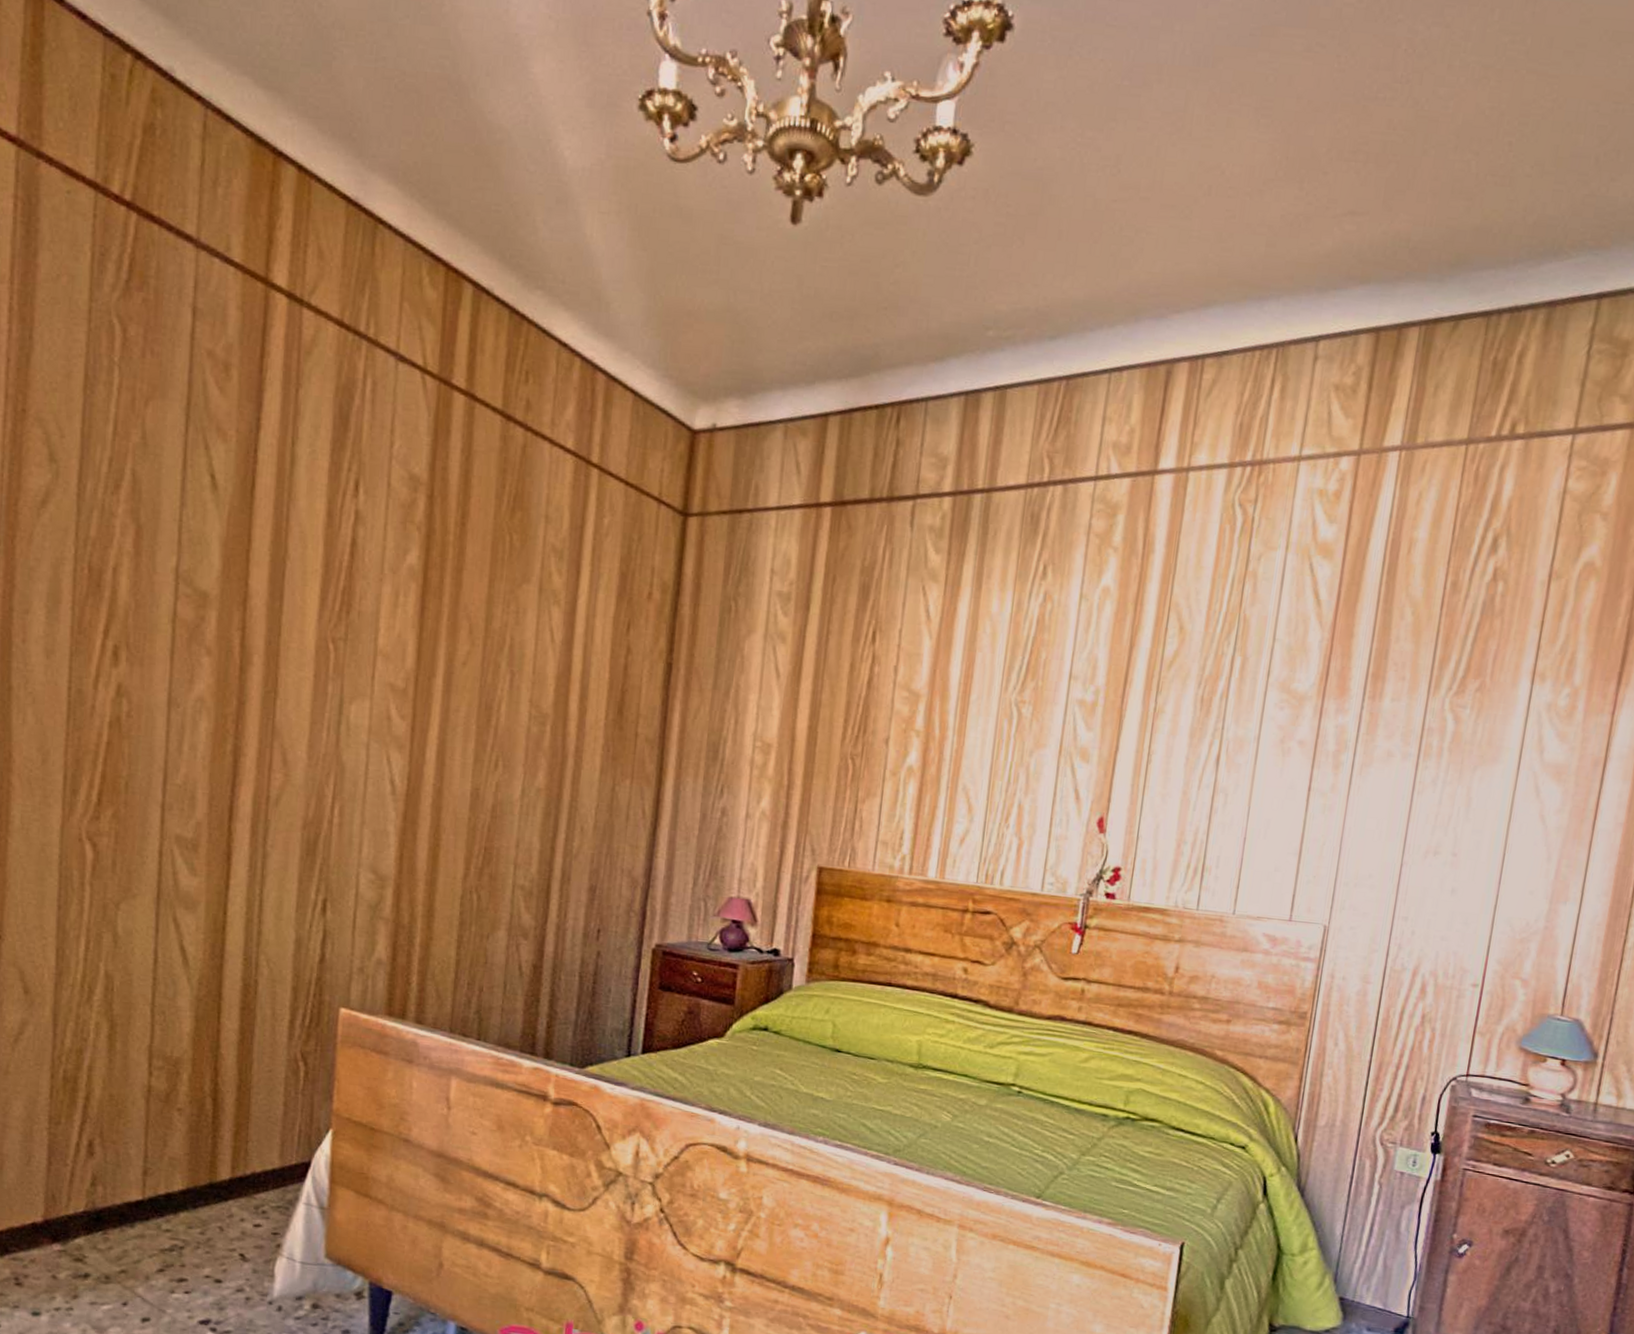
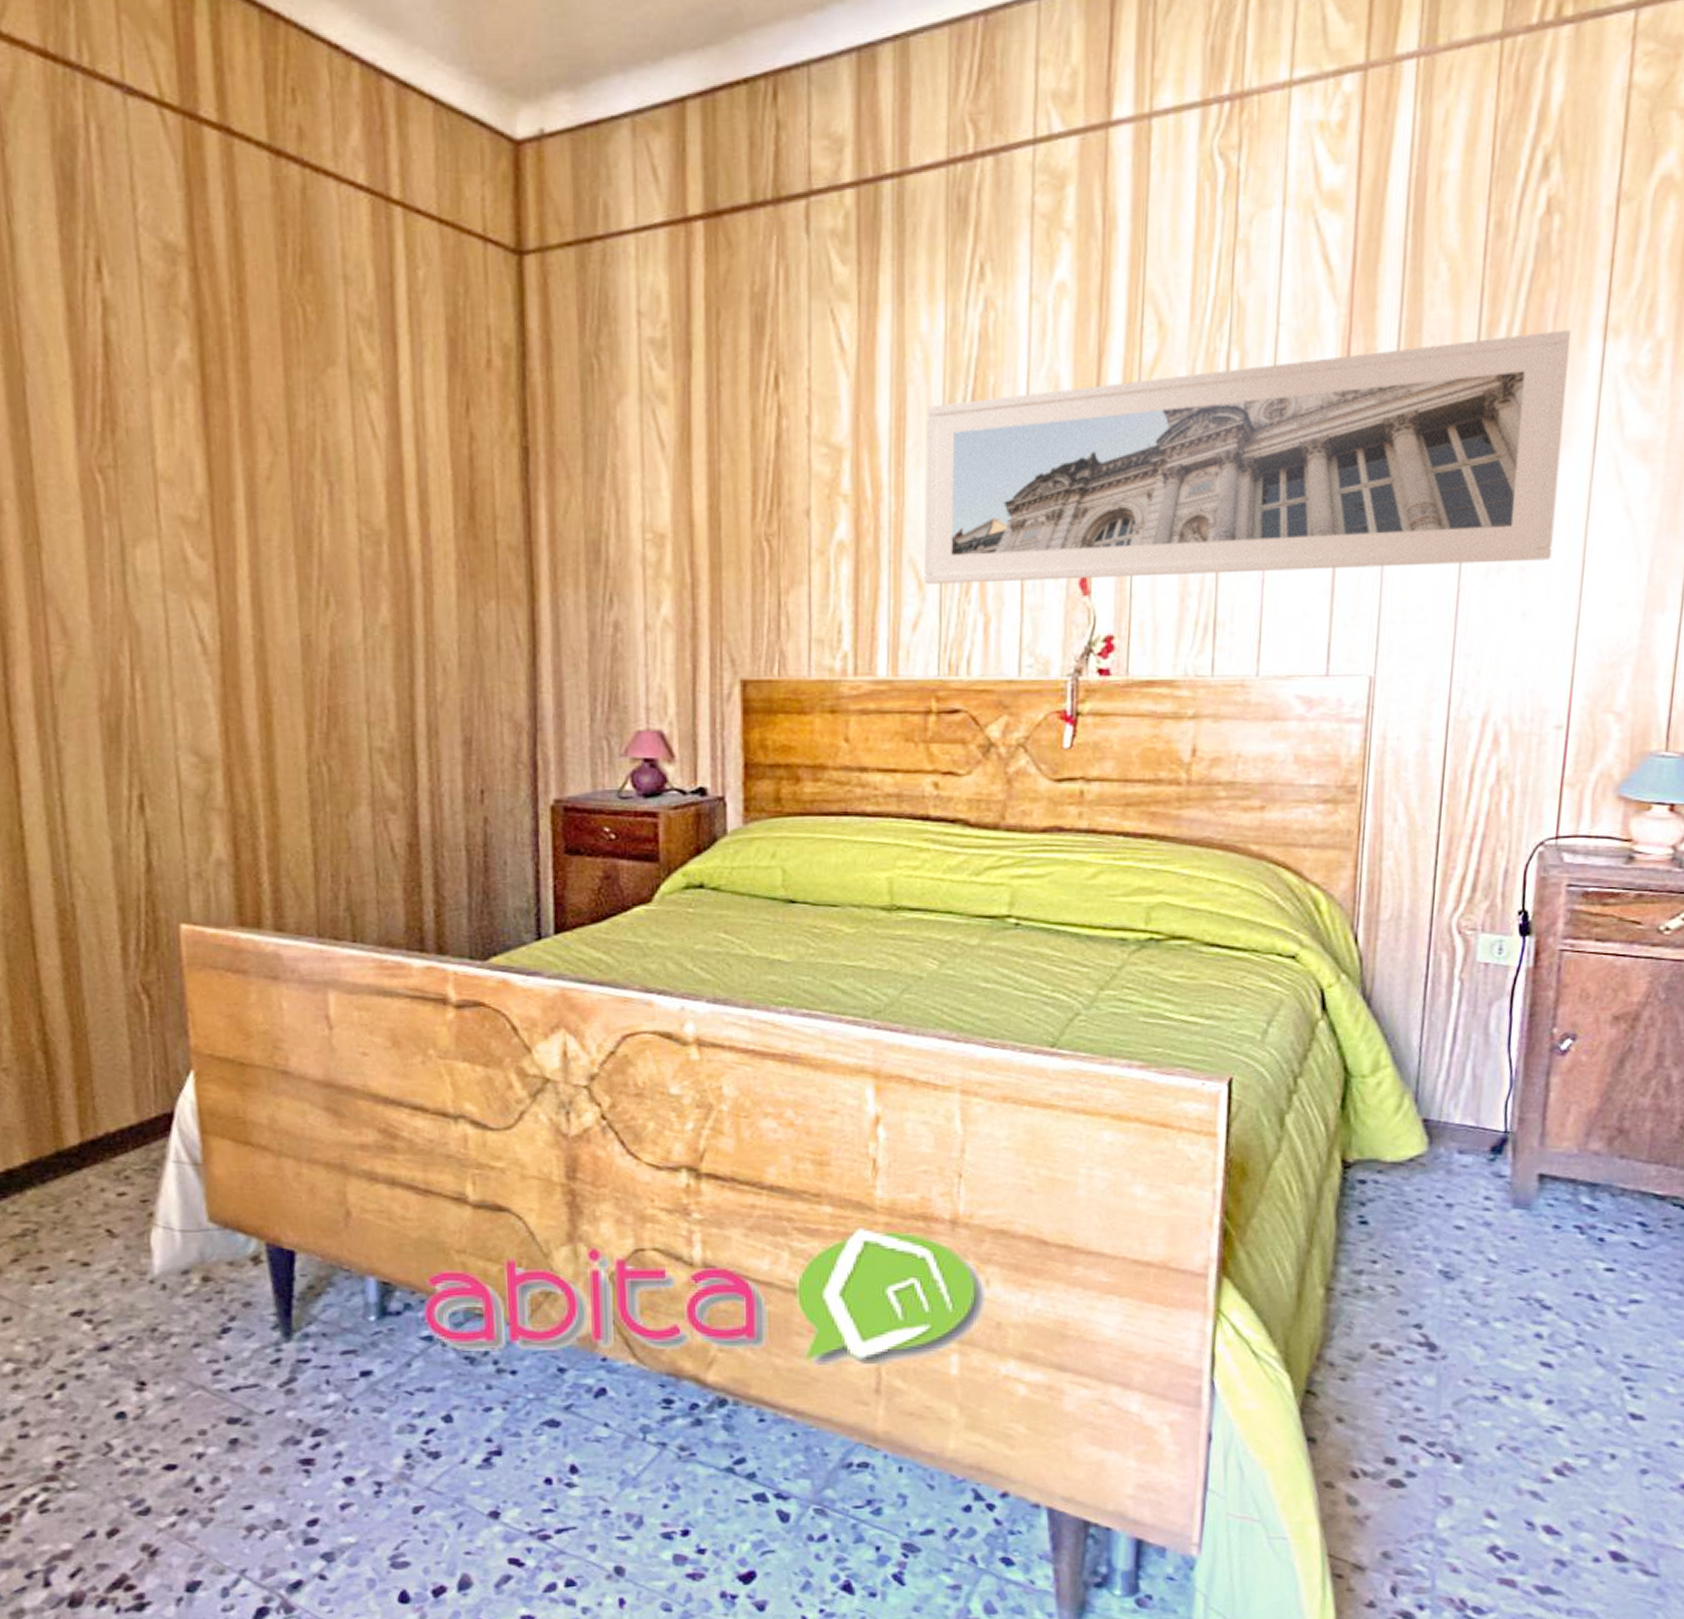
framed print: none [974,669,1507,850] -> present [925,330,1572,584]

